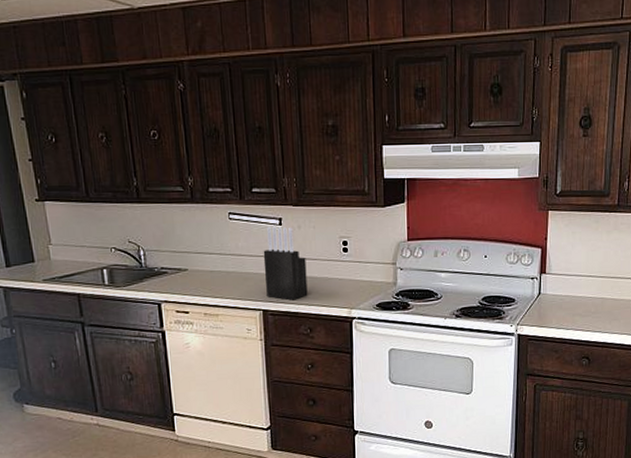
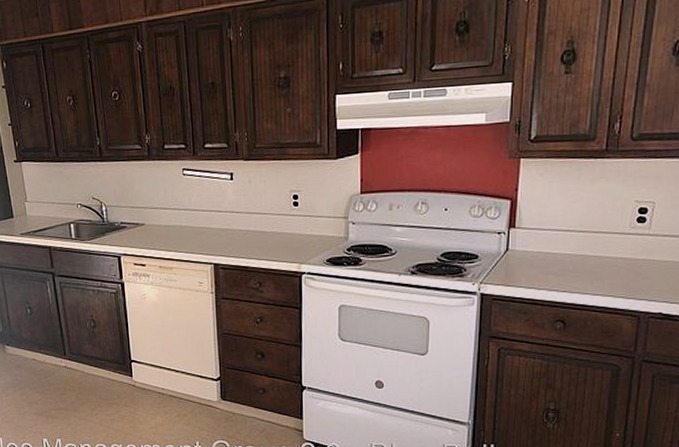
knife block: present [263,226,308,300] -> none [215,181,258,255]

